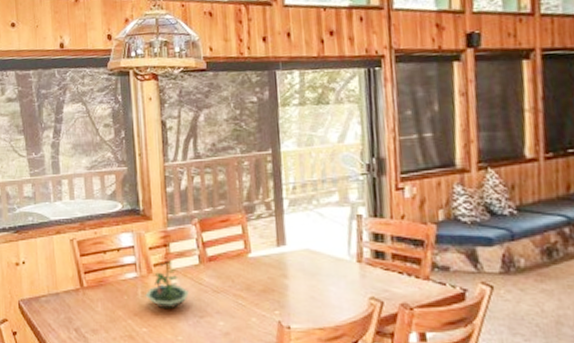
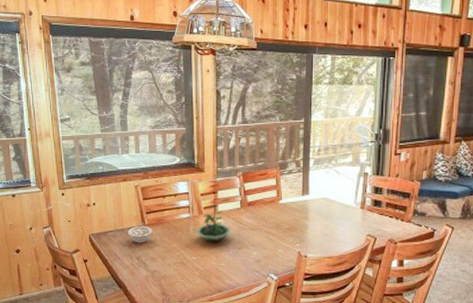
legume: none [64,284,92,311] -> present [128,222,152,244]

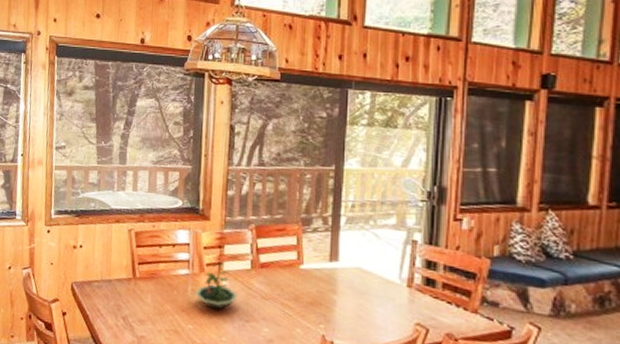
legume: present [128,222,152,244] -> none [115,274,143,301]

